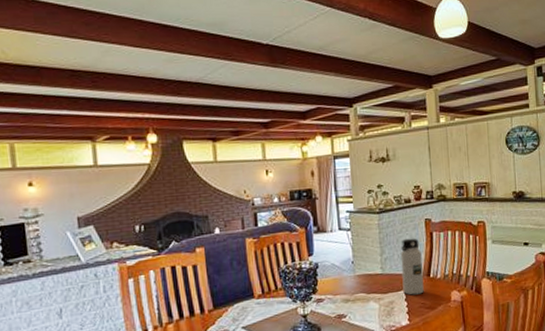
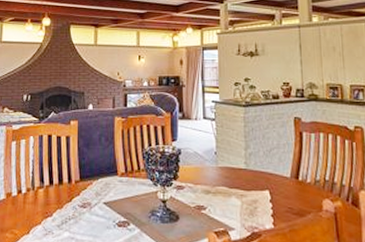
water bottle: present [400,238,424,295] -> none [266,135,292,197]

